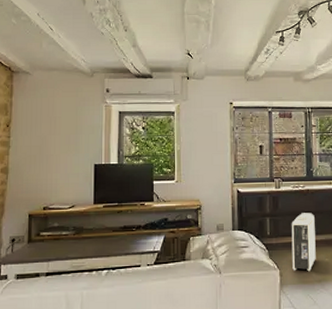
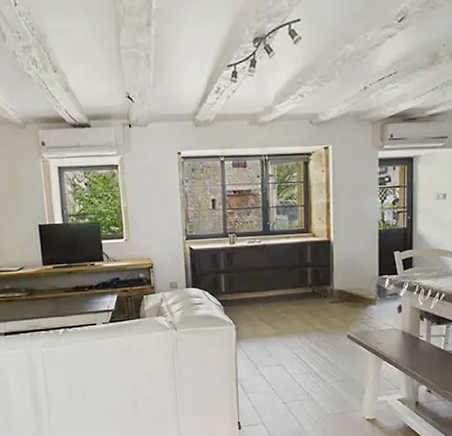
air purifier: present [291,213,316,272] -> none [246,268,272,326]

